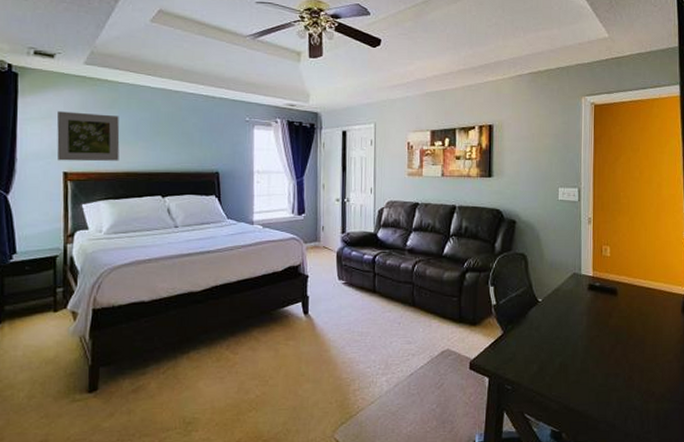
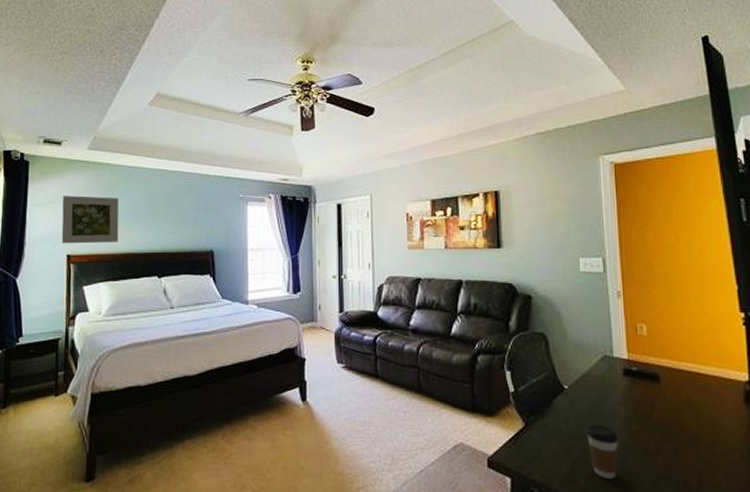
coffee cup: none [554,332,580,377] -> present [586,425,619,480]

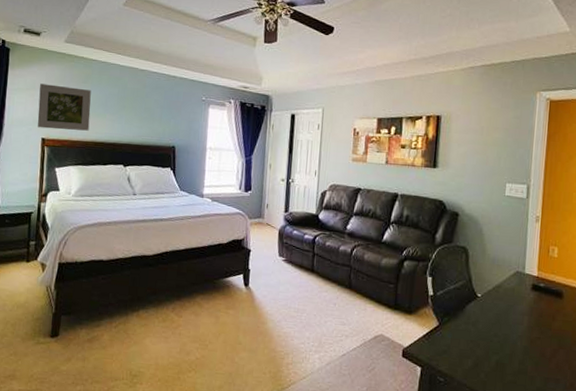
coffee cup: present [586,425,619,480] -> none [492,329,519,377]

